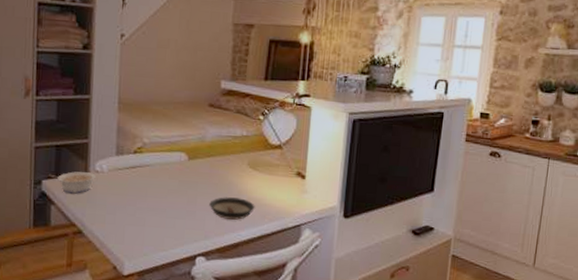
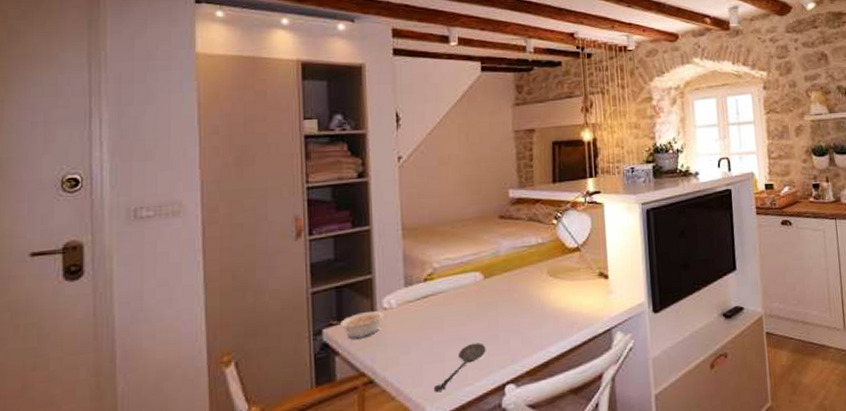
spoon: none [133,215,183,252] -> present [433,342,486,393]
saucer: present [209,197,255,220] -> none [512,310,561,337]

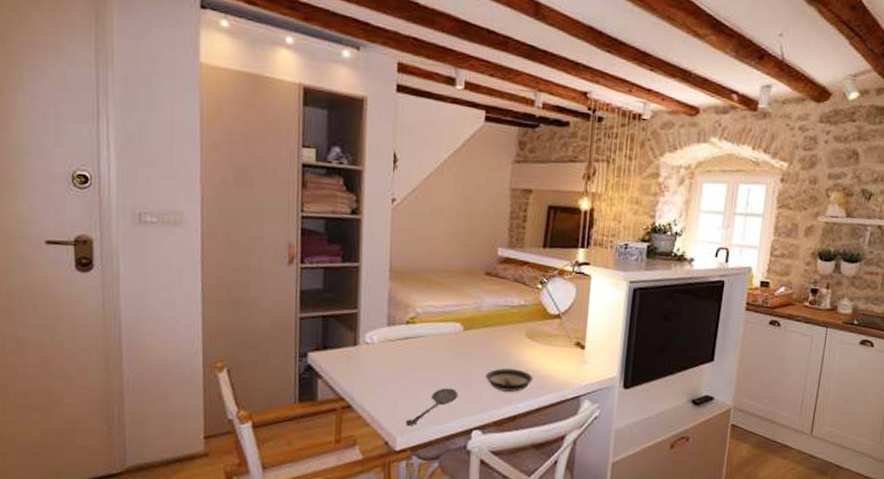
legume: present [330,311,384,340] -> none [315,343,366,367]
saucer: none [512,310,561,337] -> present [485,368,533,392]

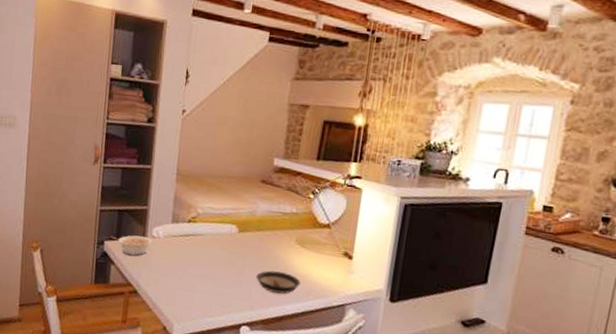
legume: none [315,343,366,367] -> present [111,235,152,256]
spoon: present [405,388,458,426] -> none [182,283,231,315]

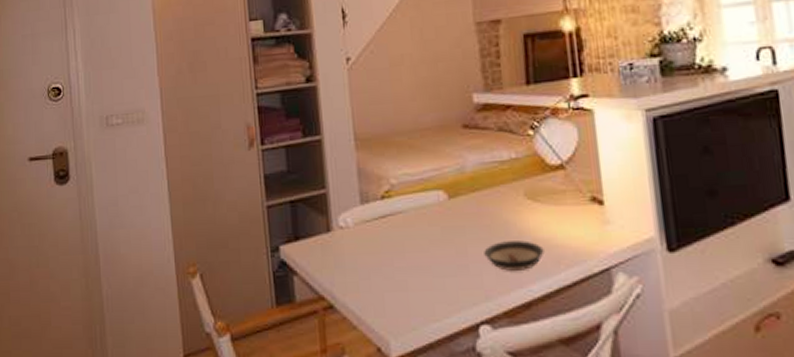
legume: present [111,235,152,256] -> none [286,230,341,259]

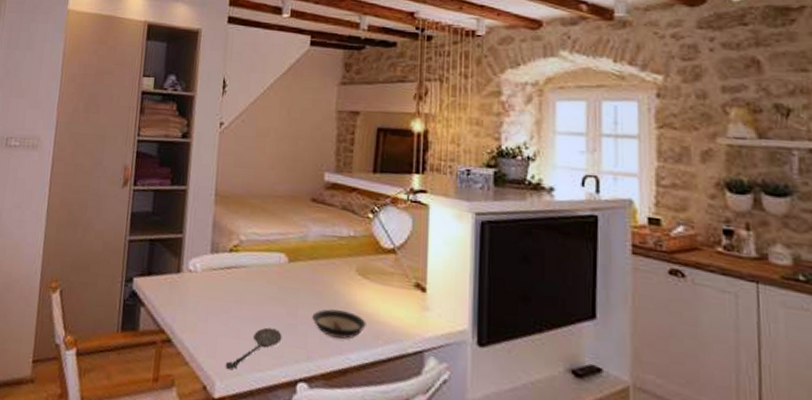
spoon: none [397,273,455,326] -> present [225,327,282,370]

